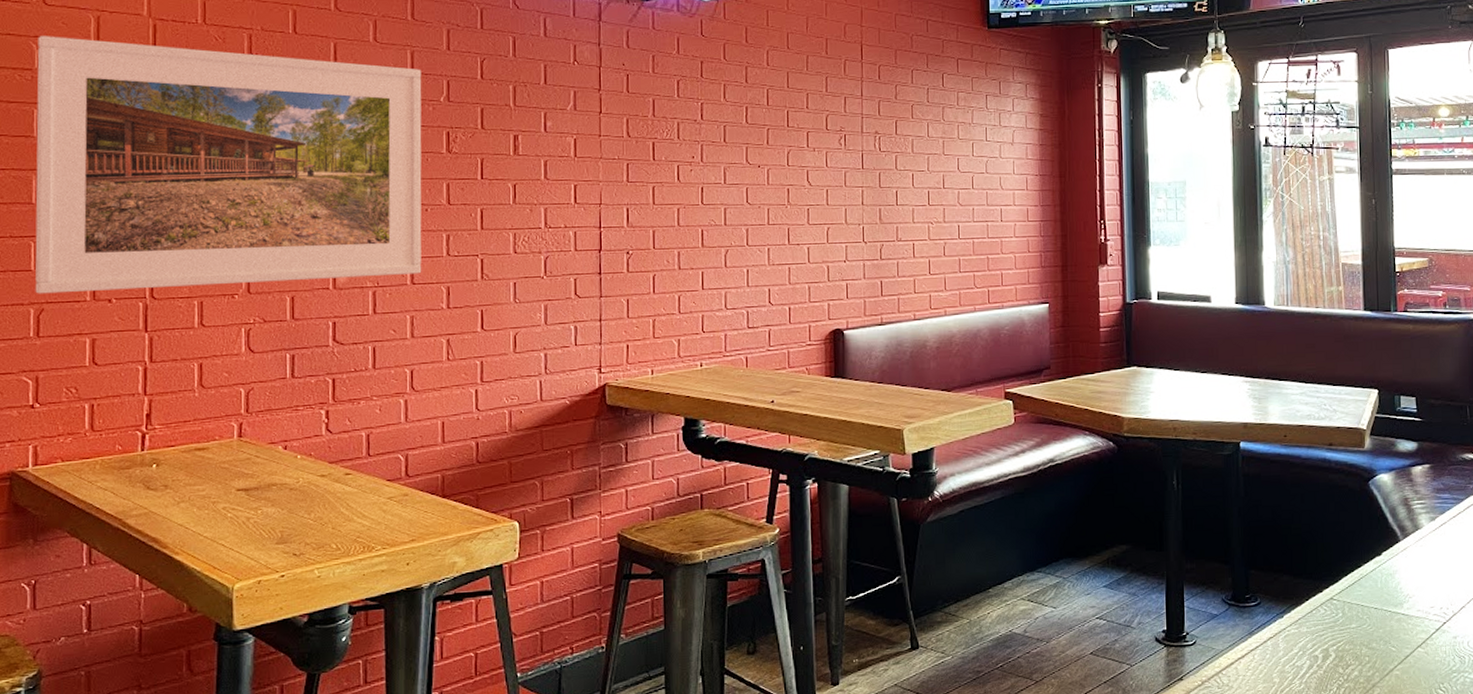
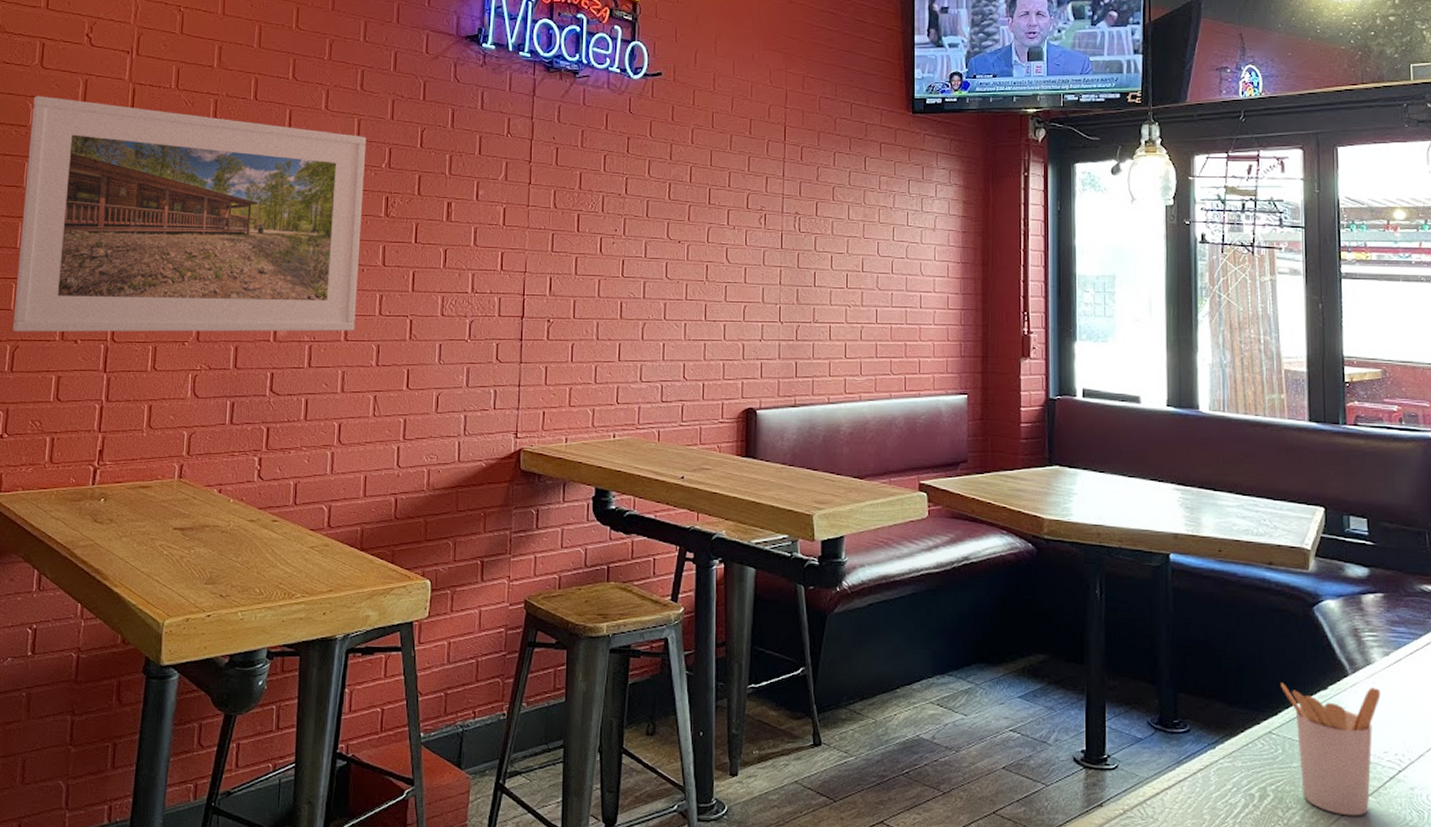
utensil holder: none [1341,550,1428,667] -> present [1281,683,1381,816]

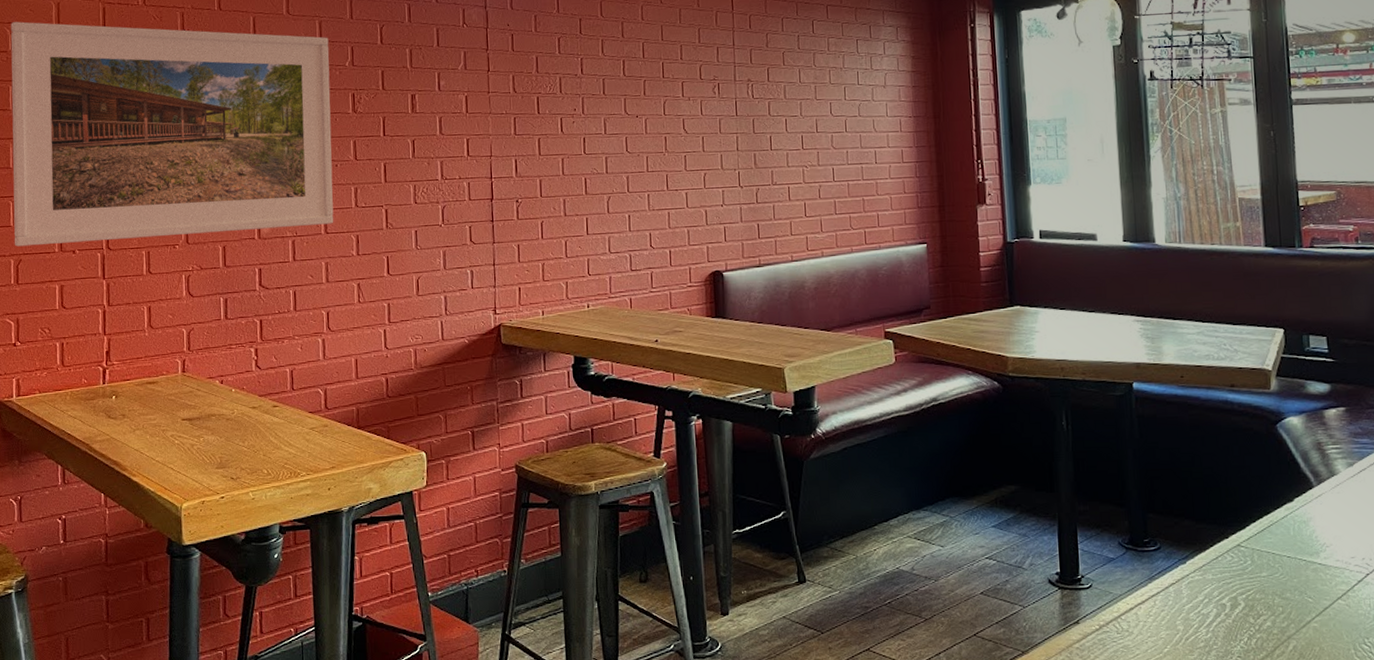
utensil holder: present [1281,683,1381,816] -> none [1247,497,1346,619]

